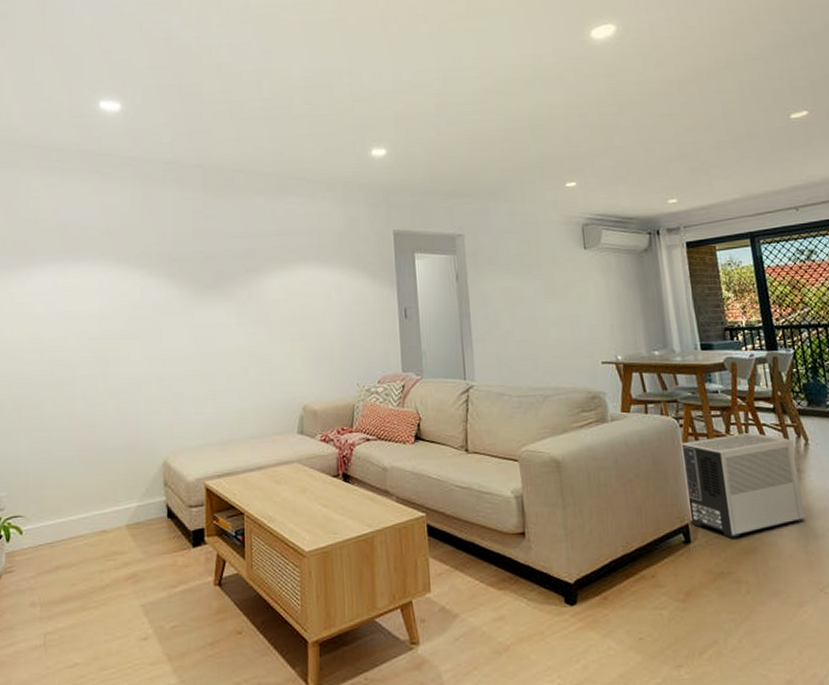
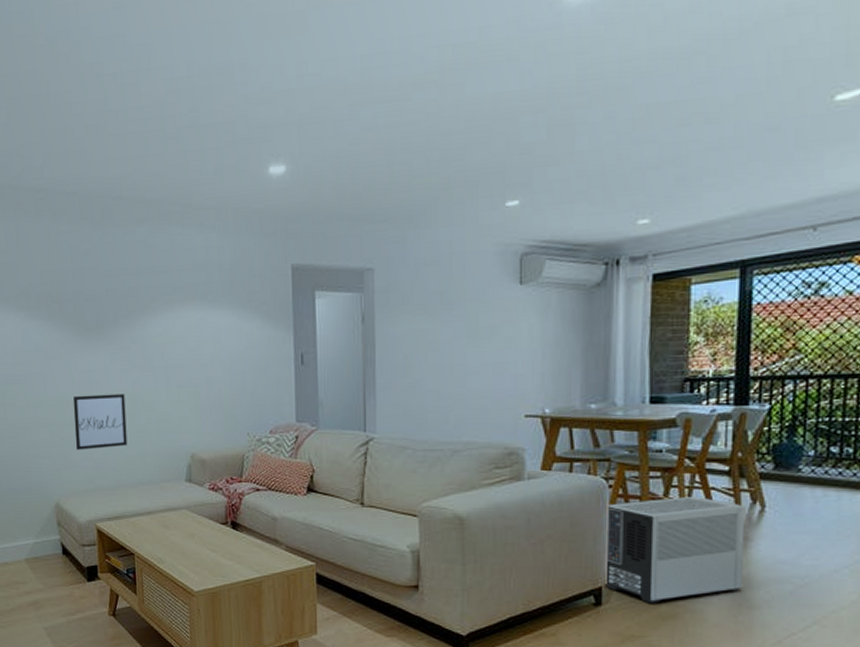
wall art: none [187,347,241,405] -> present [72,393,128,451]

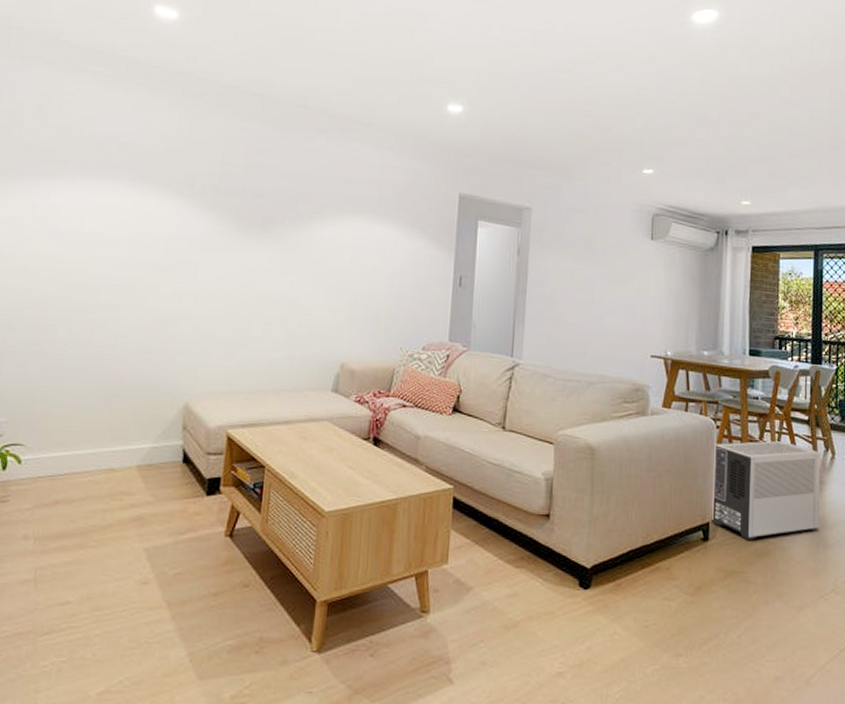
wall art: present [72,393,128,451] -> none [218,291,281,349]

